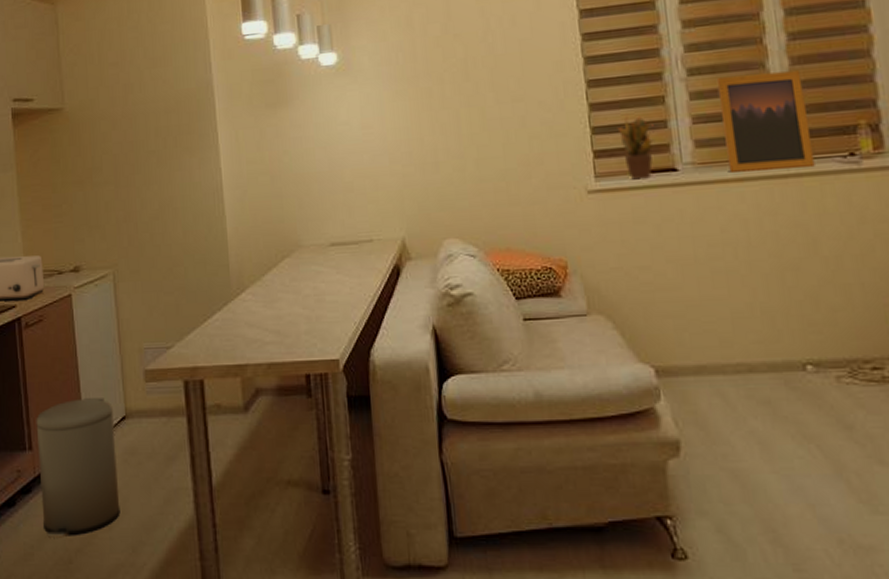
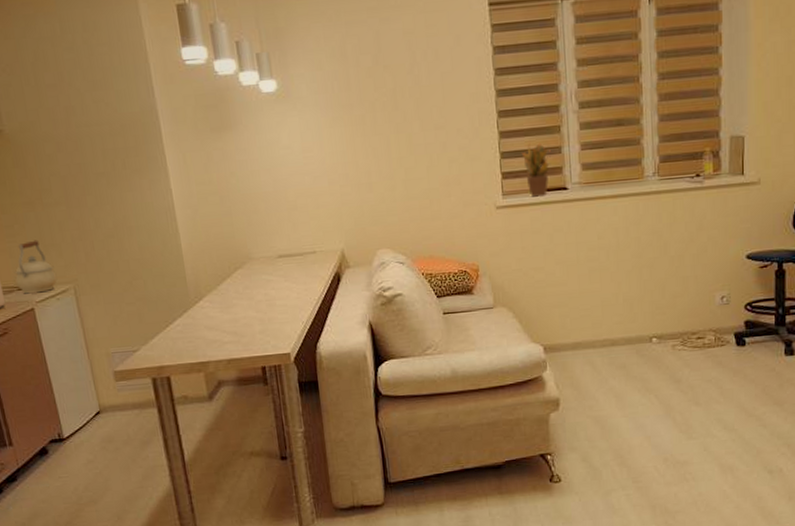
pedal bin: present [36,398,120,538] -> none [13,397,104,516]
kettle: none [57,220,98,279] -> present [14,240,58,294]
picture frame: present [716,70,815,173] -> none [601,105,671,191]

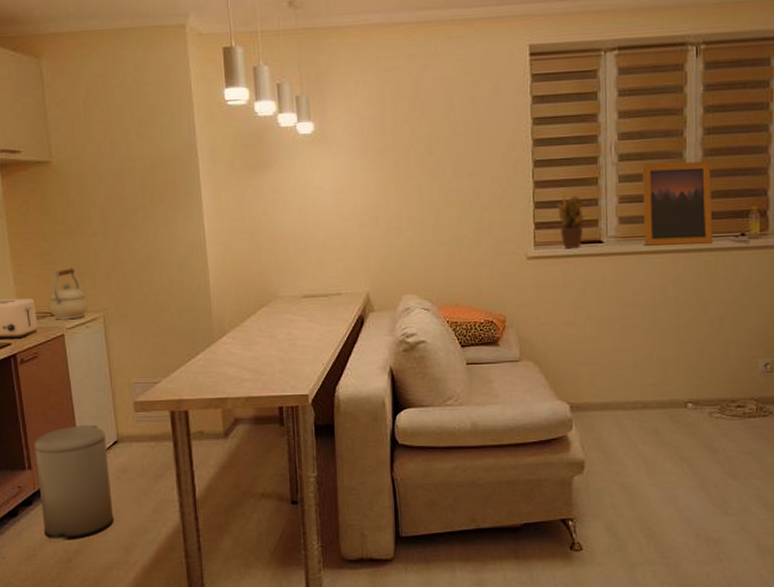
pedal bin: none [13,397,104,516] -> present [34,425,114,542]
picture frame: none [601,105,671,191] -> present [642,161,713,247]

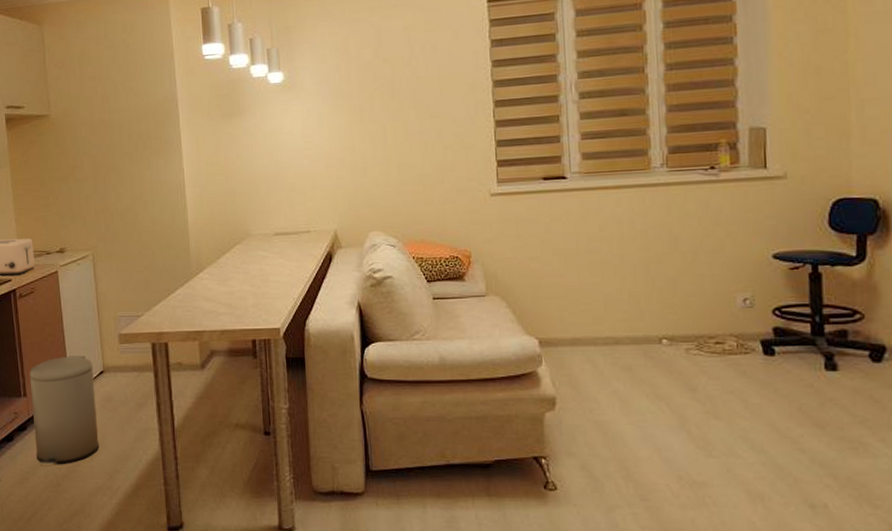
kettle: present [49,268,89,320] -> none [45,210,80,258]
potted plant: present [556,194,587,249] -> none [518,132,549,185]
picture frame: present [642,161,713,247] -> none [603,96,681,181]

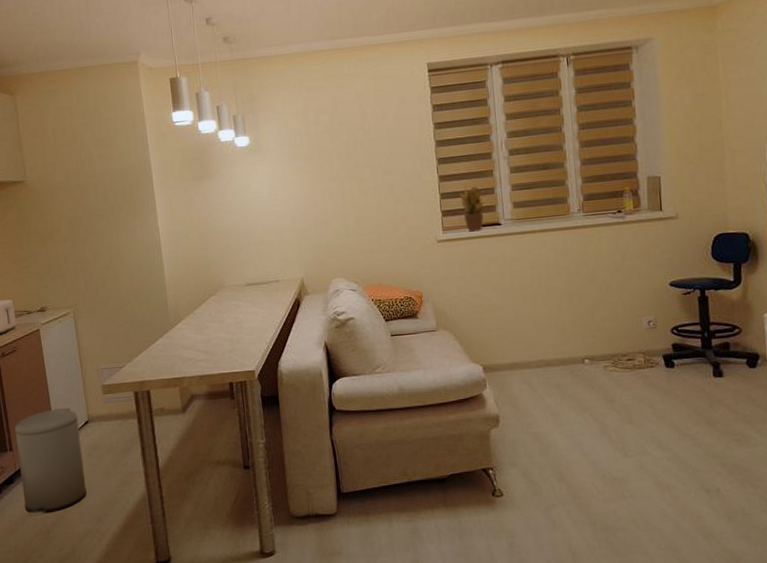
potted plant: none [518,132,549,185] -> present [459,185,486,232]

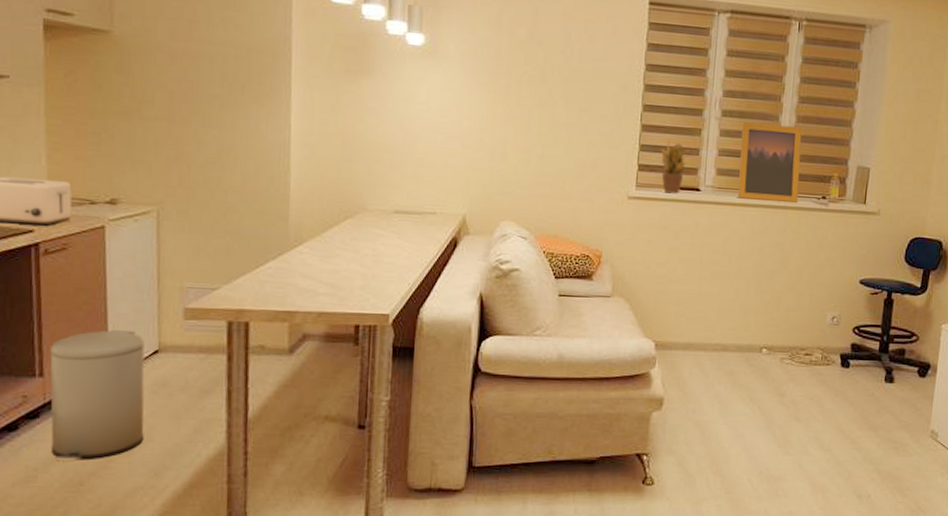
picture frame: none [529,151,595,226] -> present [738,122,802,204]

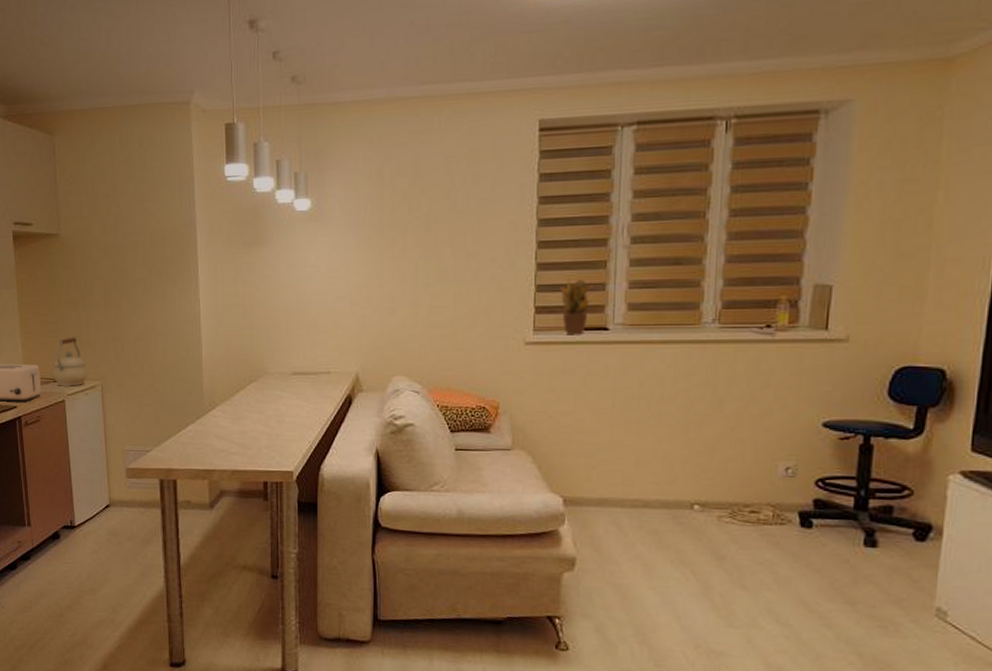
pedal bin: present [50,330,145,462] -> none [34,487,103,597]
kettle: none [89,152,140,211] -> present [52,337,88,386]
picture frame: present [738,122,802,204] -> none [655,245,736,336]

